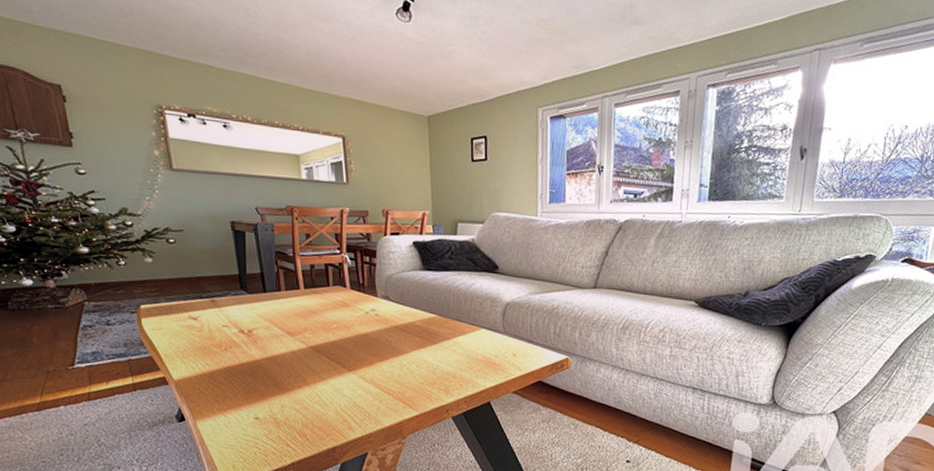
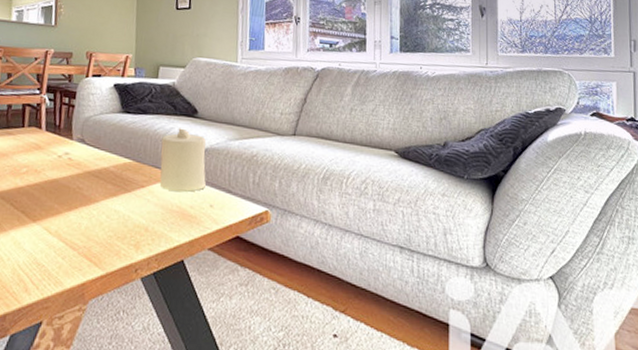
candle: none [463,283,509,343] -> present [159,128,206,192]

